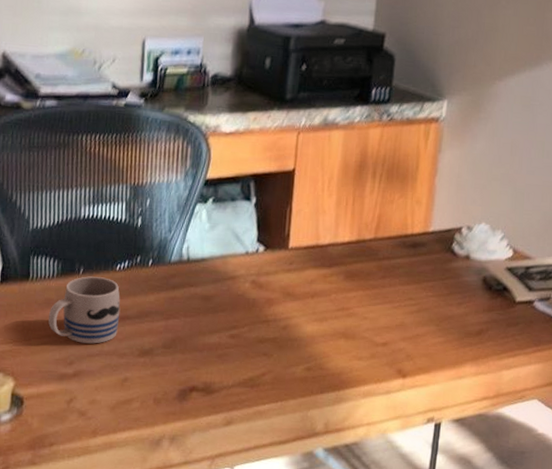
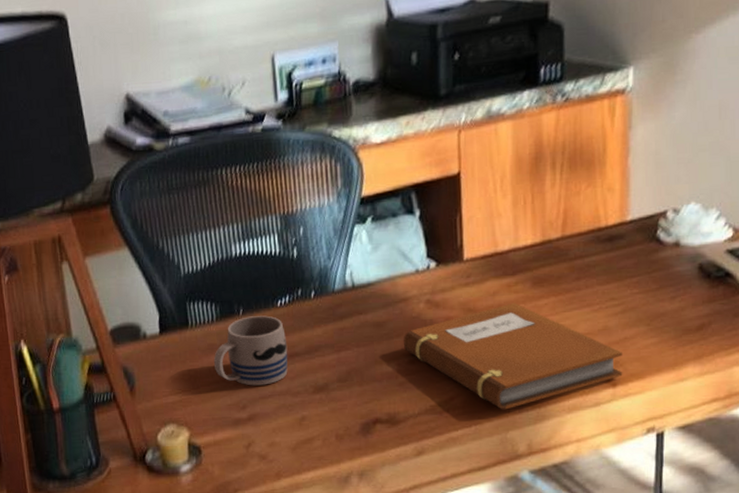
notebook: none [227,292,415,390] -> present [404,302,623,410]

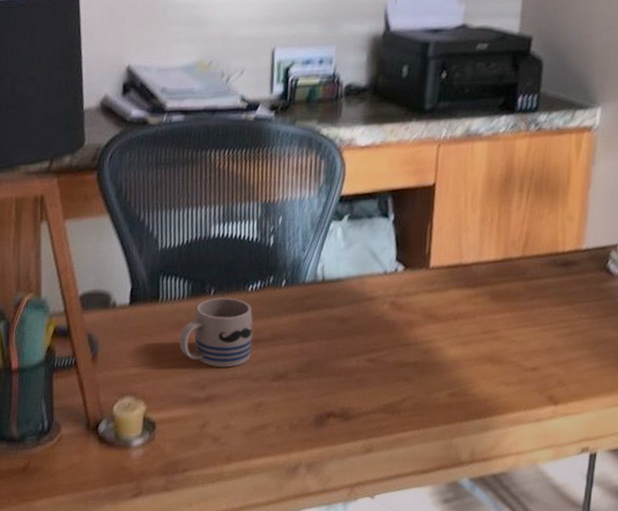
notebook: present [404,302,623,410] -> none [365,313,567,417]

